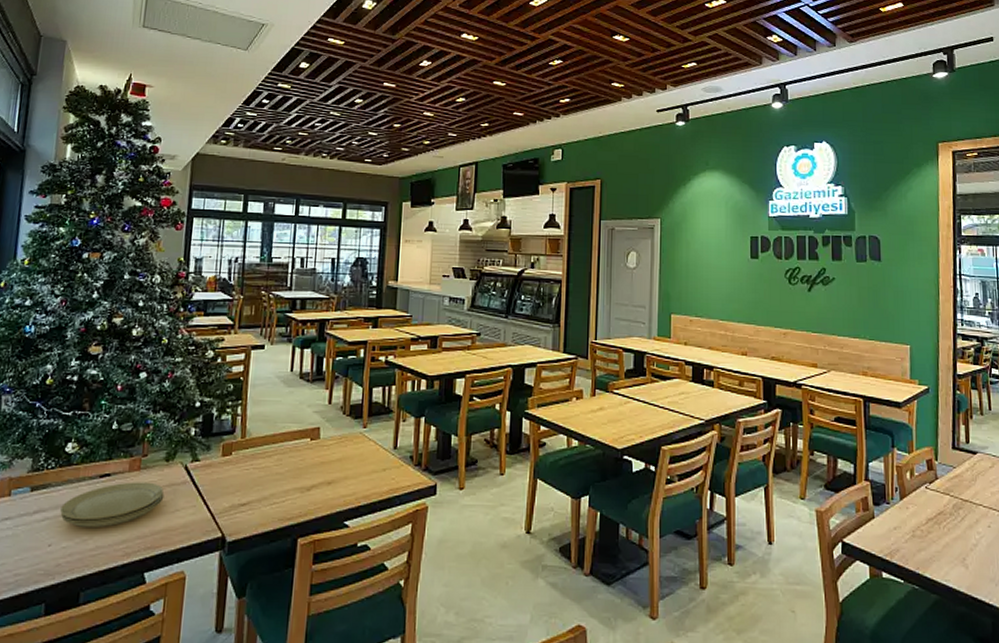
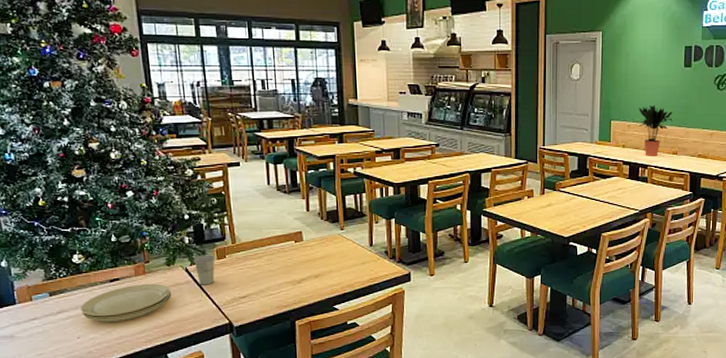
cup: none [195,450,220,488] -> present [193,255,216,285]
potted plant: none [702,298,740,357] -> present [638,104,673,156]

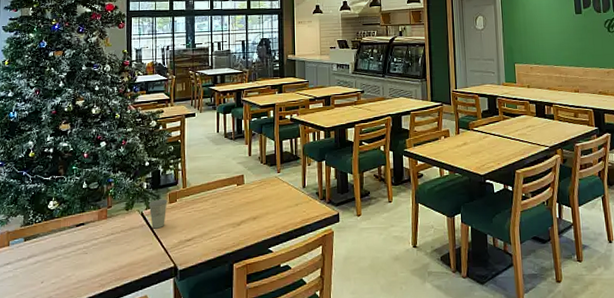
plate: present [81,283,172,323] -> none [48,227,127,267]
potted plant: present [638,104,673,156] -> none [539,48,571,95]

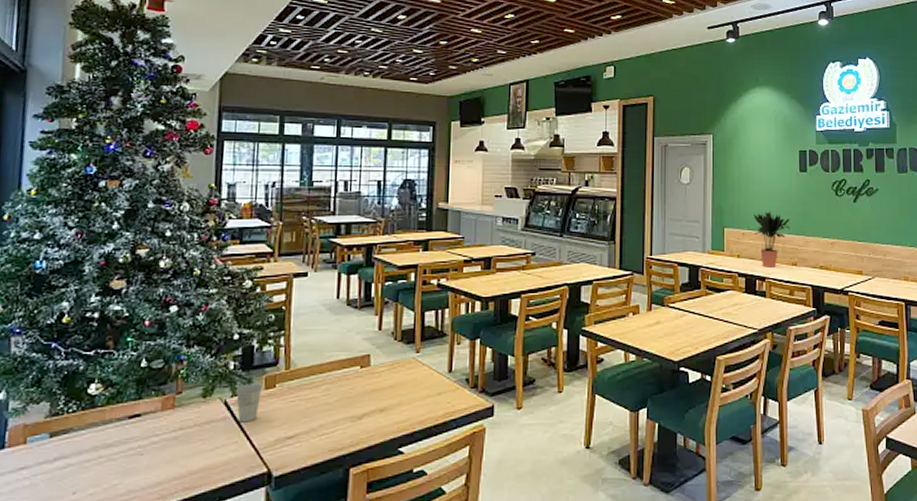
potted plant: none [539,48,571,95] -> present [754,211,790,268]

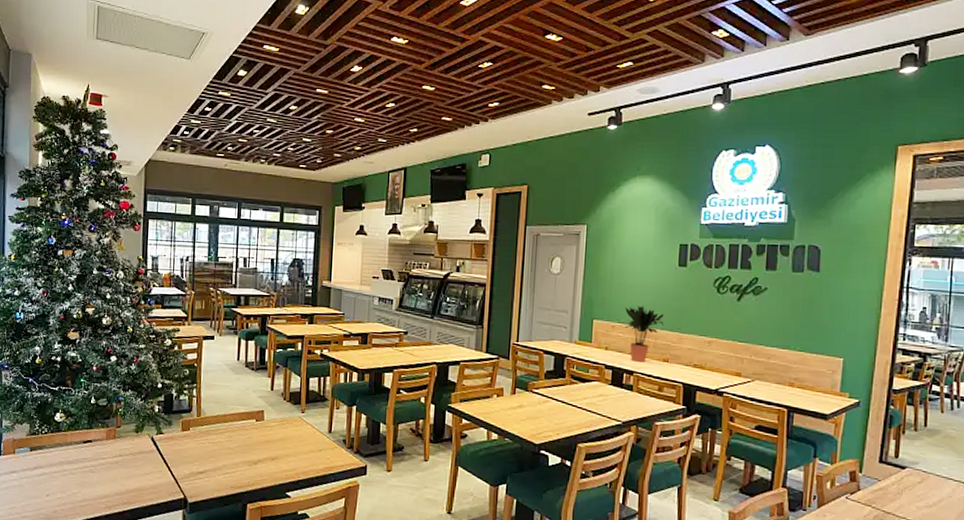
cup: present [235,383,263,423] -> none [159,425,180,457]

